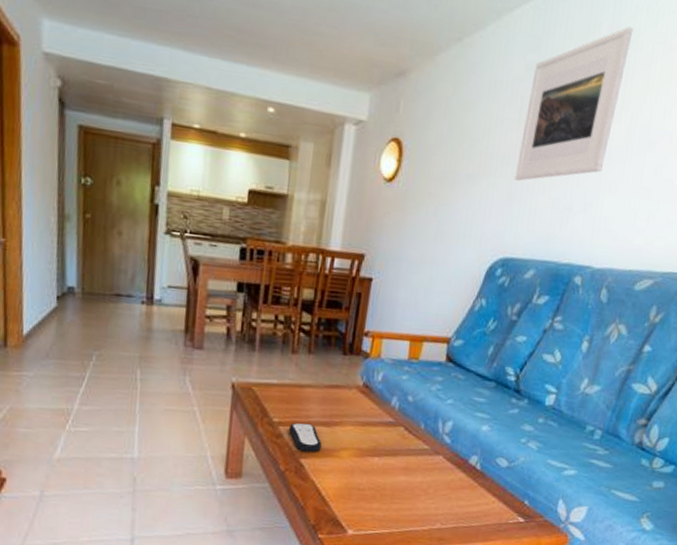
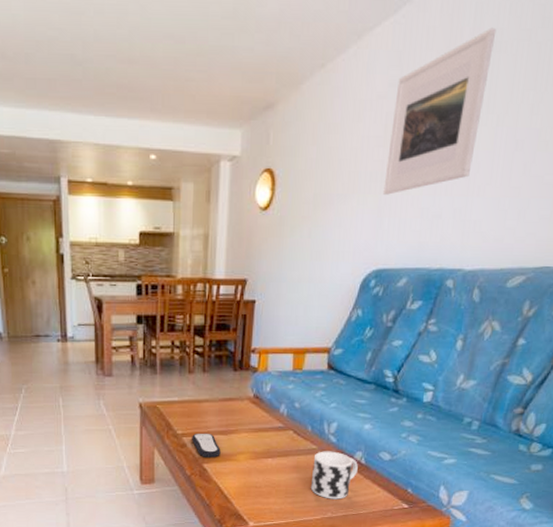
cup: none [419,452,473,509] -> present [310,451,358,499]

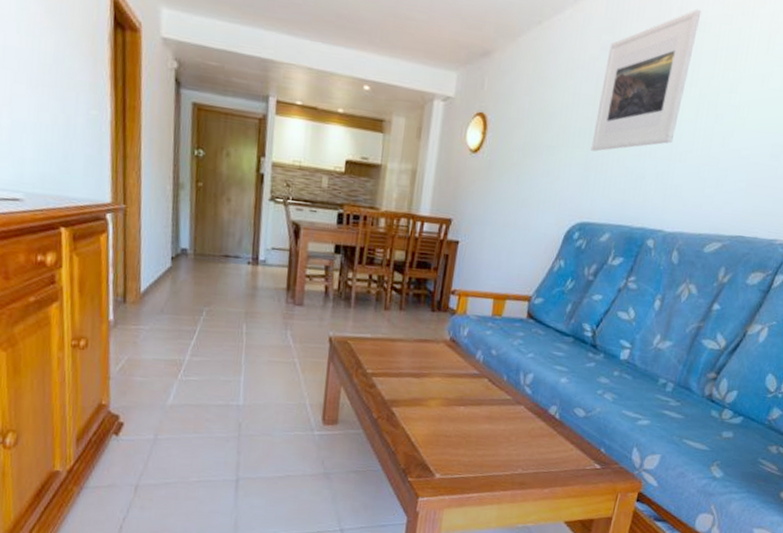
remote control: present [191,433,221,458] -> none [381,373,412,401]
cup: present [310,451,358,499] -> none [502,402,552,455]

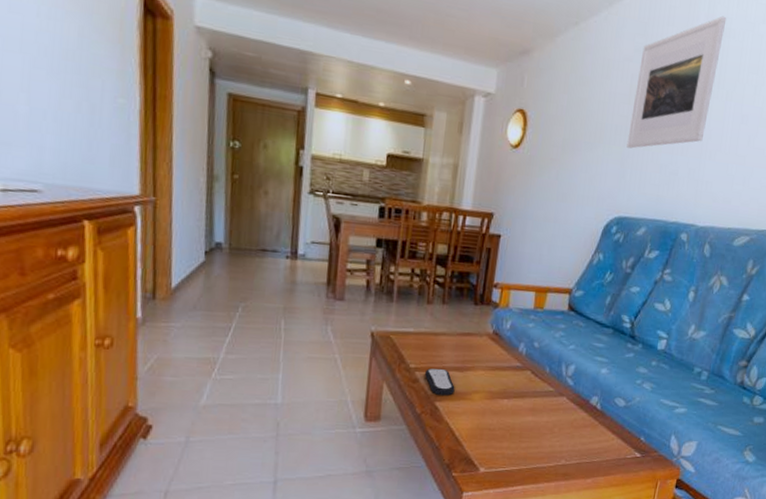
remote control: none [381,373,412,401] -> present [424,368,455,396]

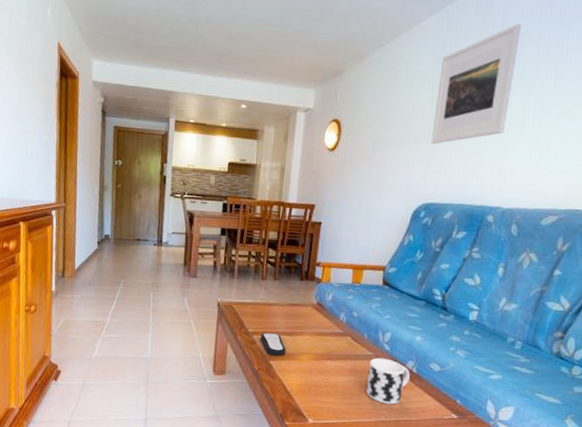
cup: none [545,394,594,446] -> present [366,357,410,405]

